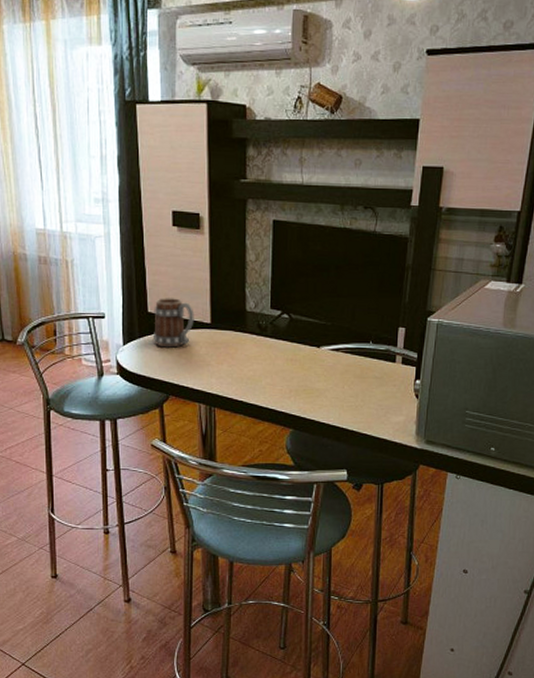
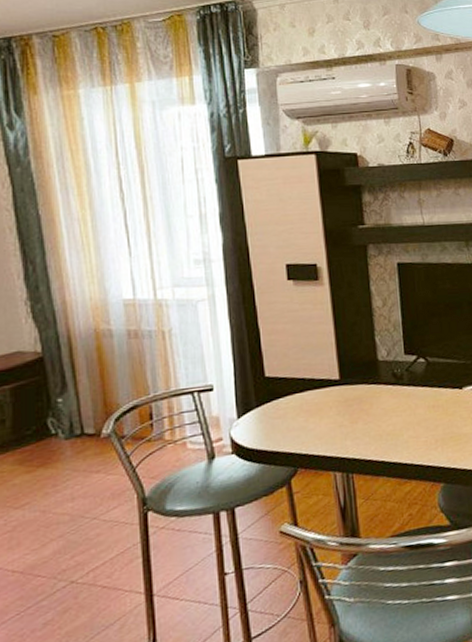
mug: present [154,298,194,348] -> none [272,356,321,414]

